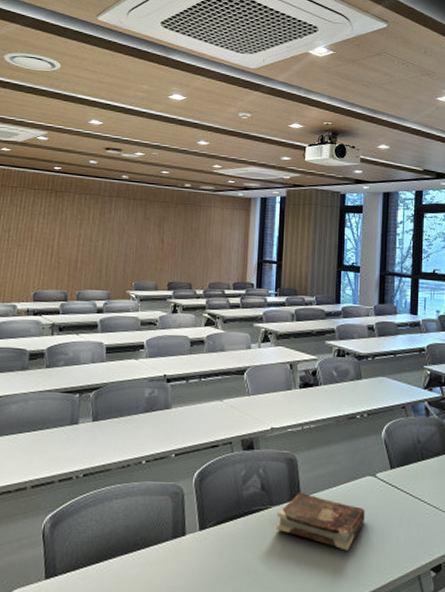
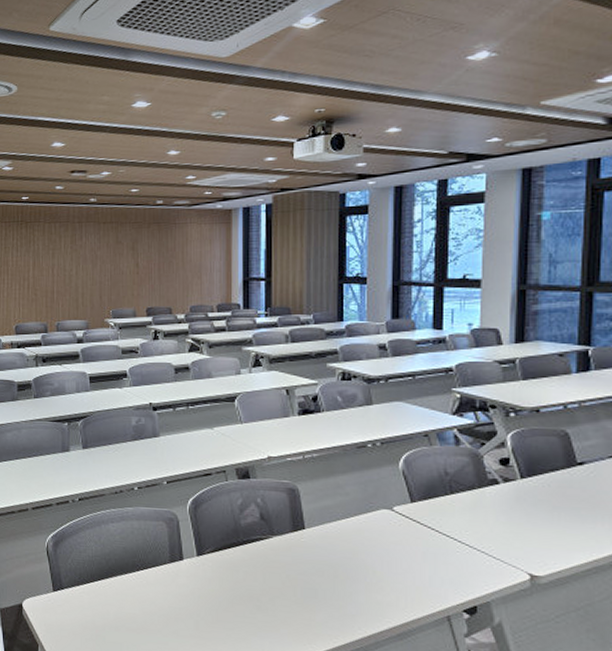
book: present [276,491,365,551] -> none [278,522,380,585]

